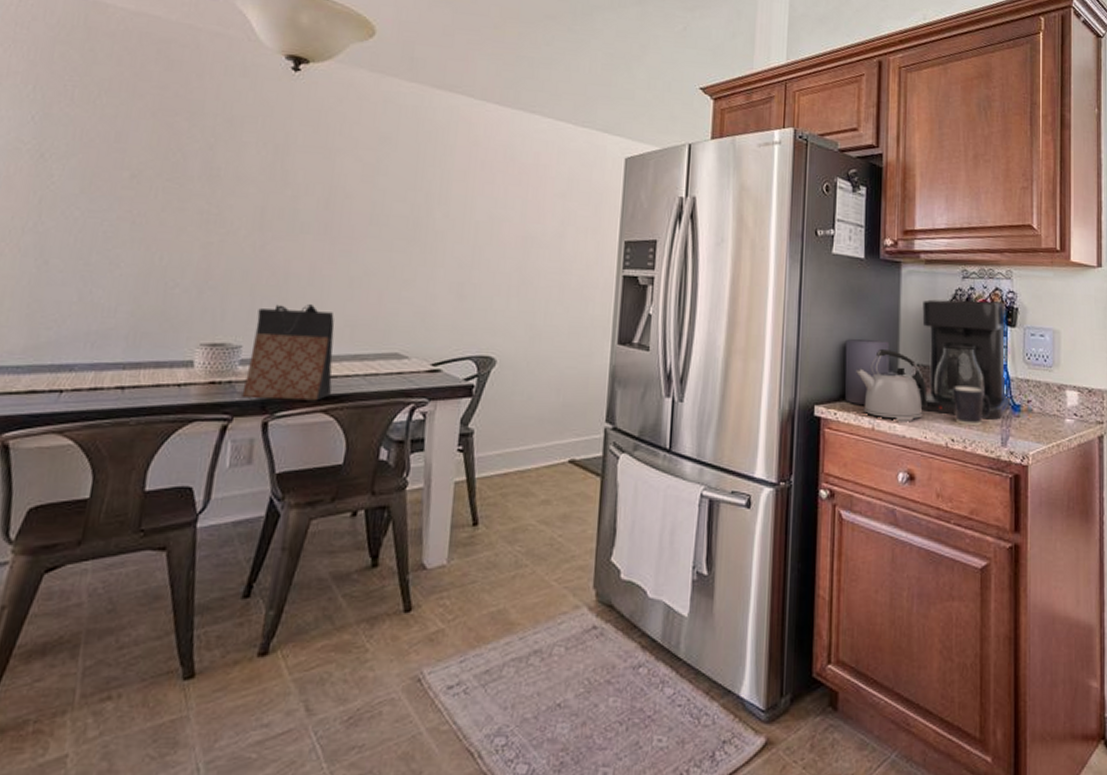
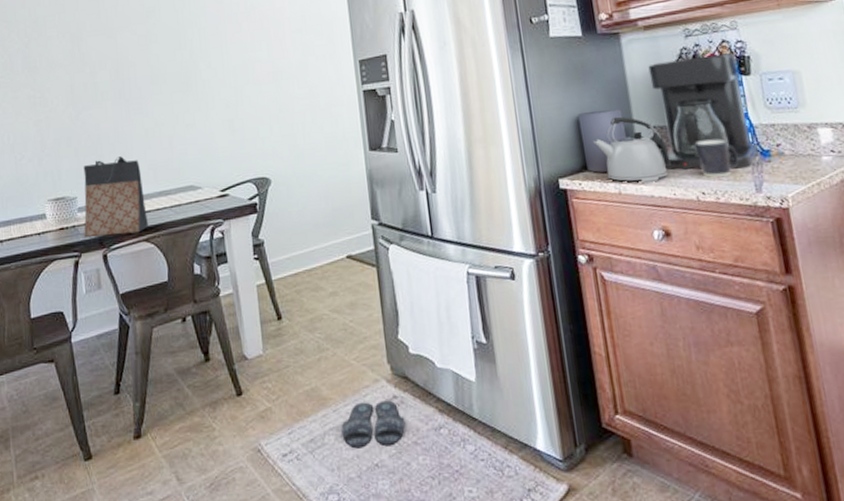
slippers: none [524,630,602,685] -> present [341,400,405,449]

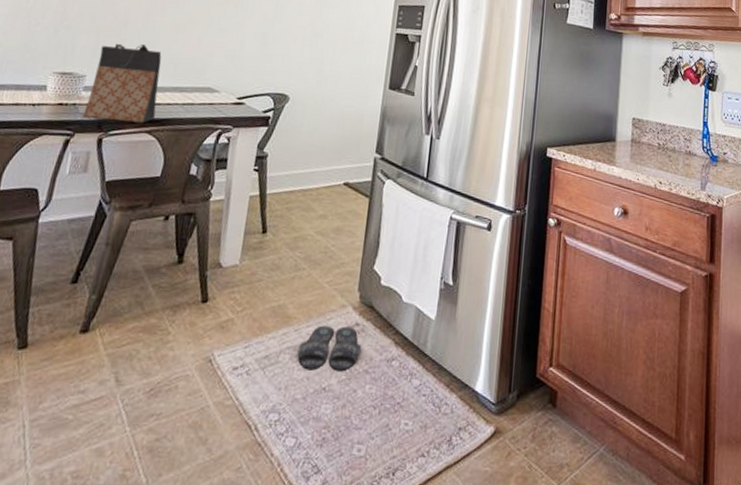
canister: present [578,109,626,174] -> none [573,94,611,150]
kettle: present [593,116,671,183] -> none [583,103,641,165]
coffee maker: present [648,53,759,169] -> none [636,65,710,167]
mug: present [694,139,739,178] -> none [662,137,693,172]

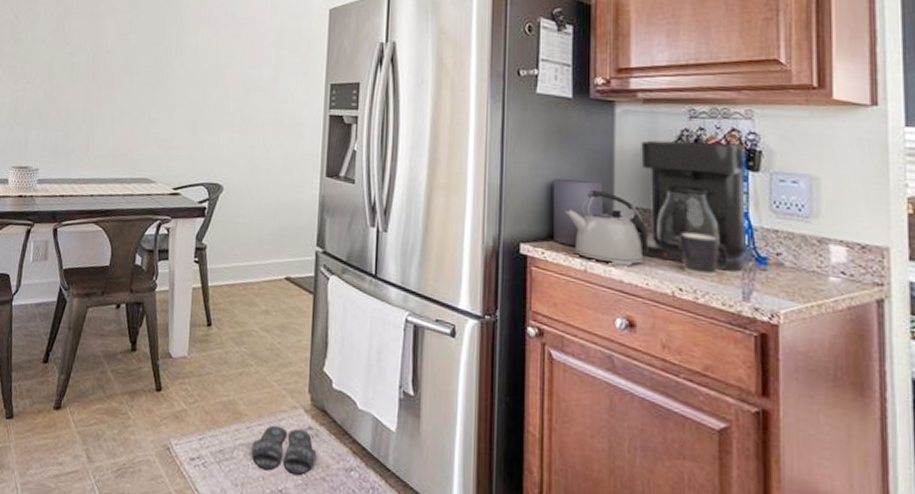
bag: present [83,43,162,123] -> none [39,137,102,214]
canister: none [573,94,611,150] -> present [552,179,603,247]
kettle: none [583,103,641,165] -> present [565,189,649,266]
coffee maker: none [636,65,710,167] -> present [641,140,755,271]
mug: none [662,137,693,172] -> present [679,232,728,277]

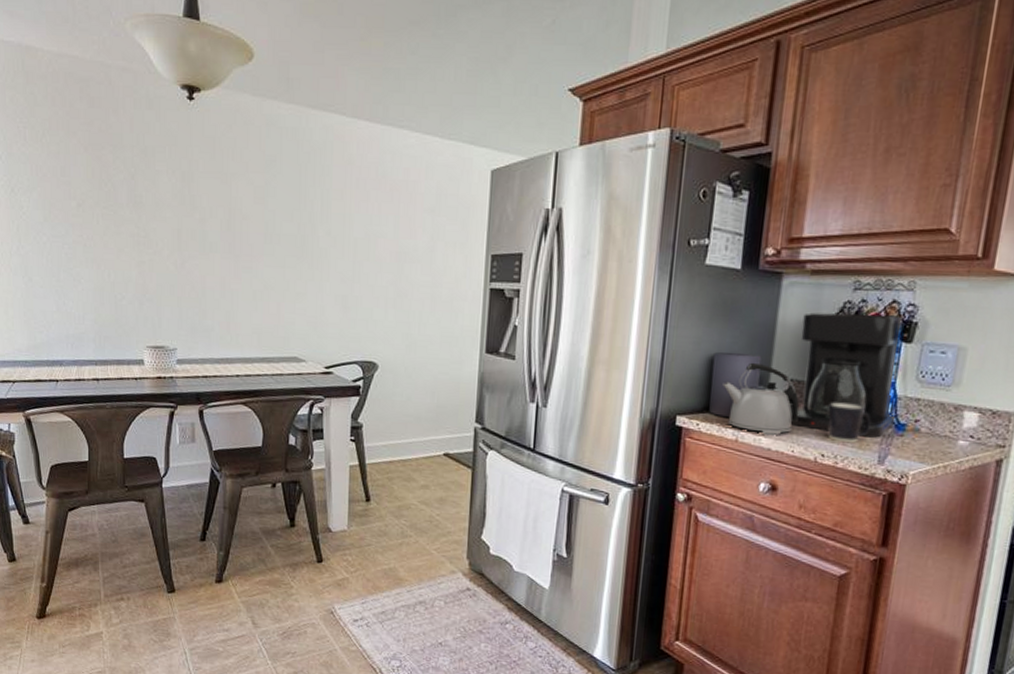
slippers: present [251,425,317,476] -> none [412,588,475,630]

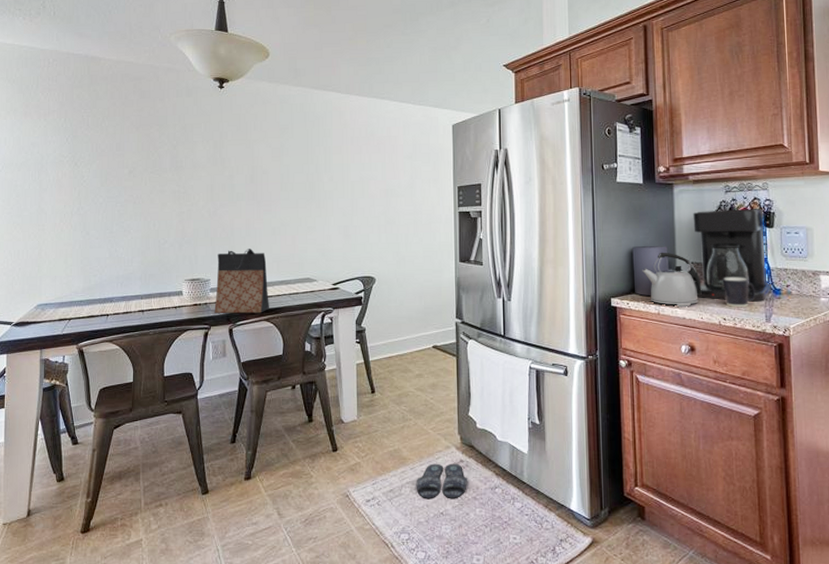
bag: none [181,314,247,395] -> present [214,249,269,314]
slippers: none [412,588,475,630] -> present [416,463,468,500]

